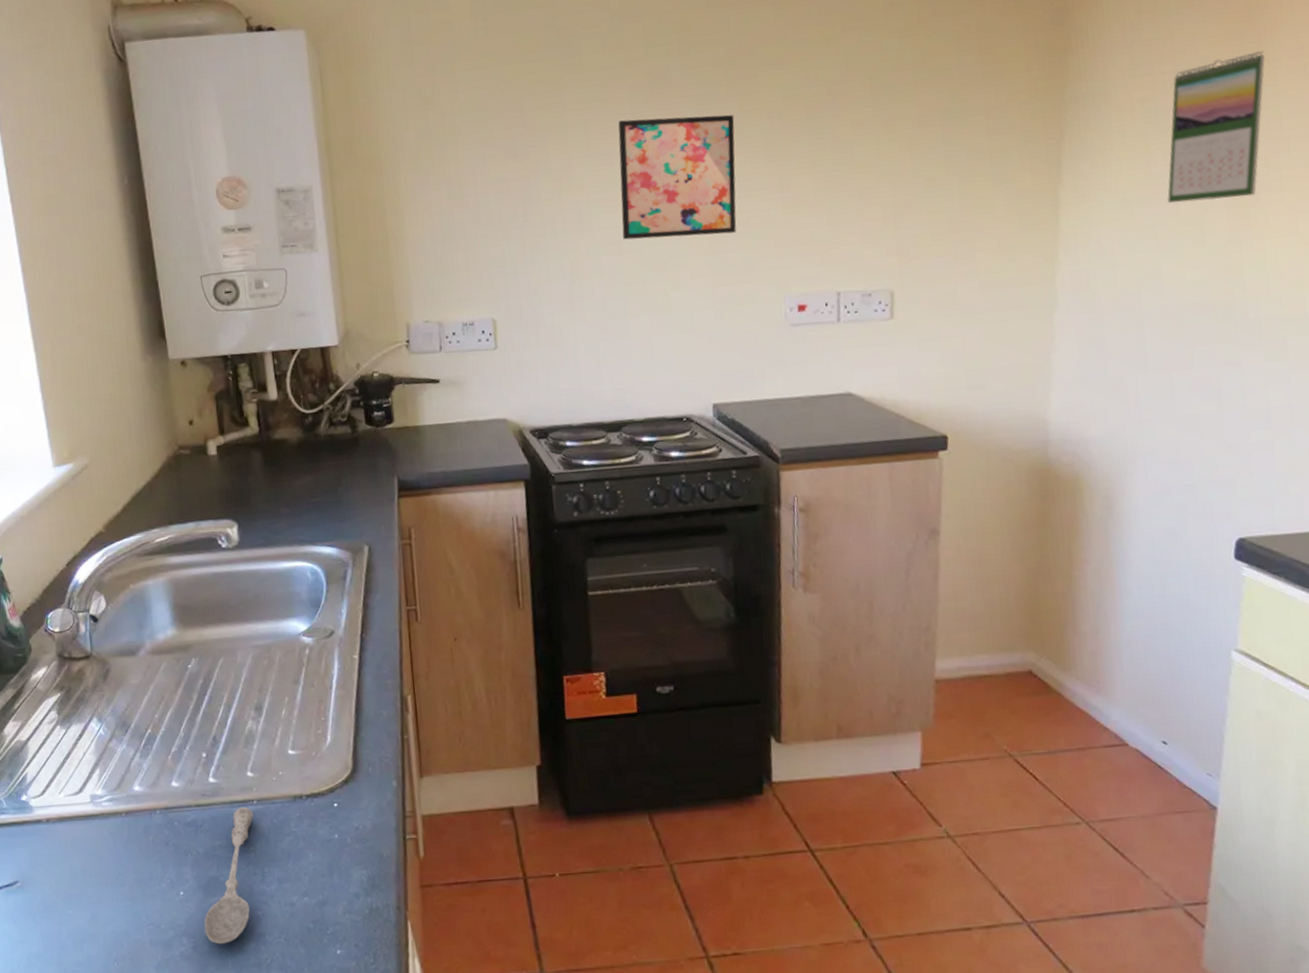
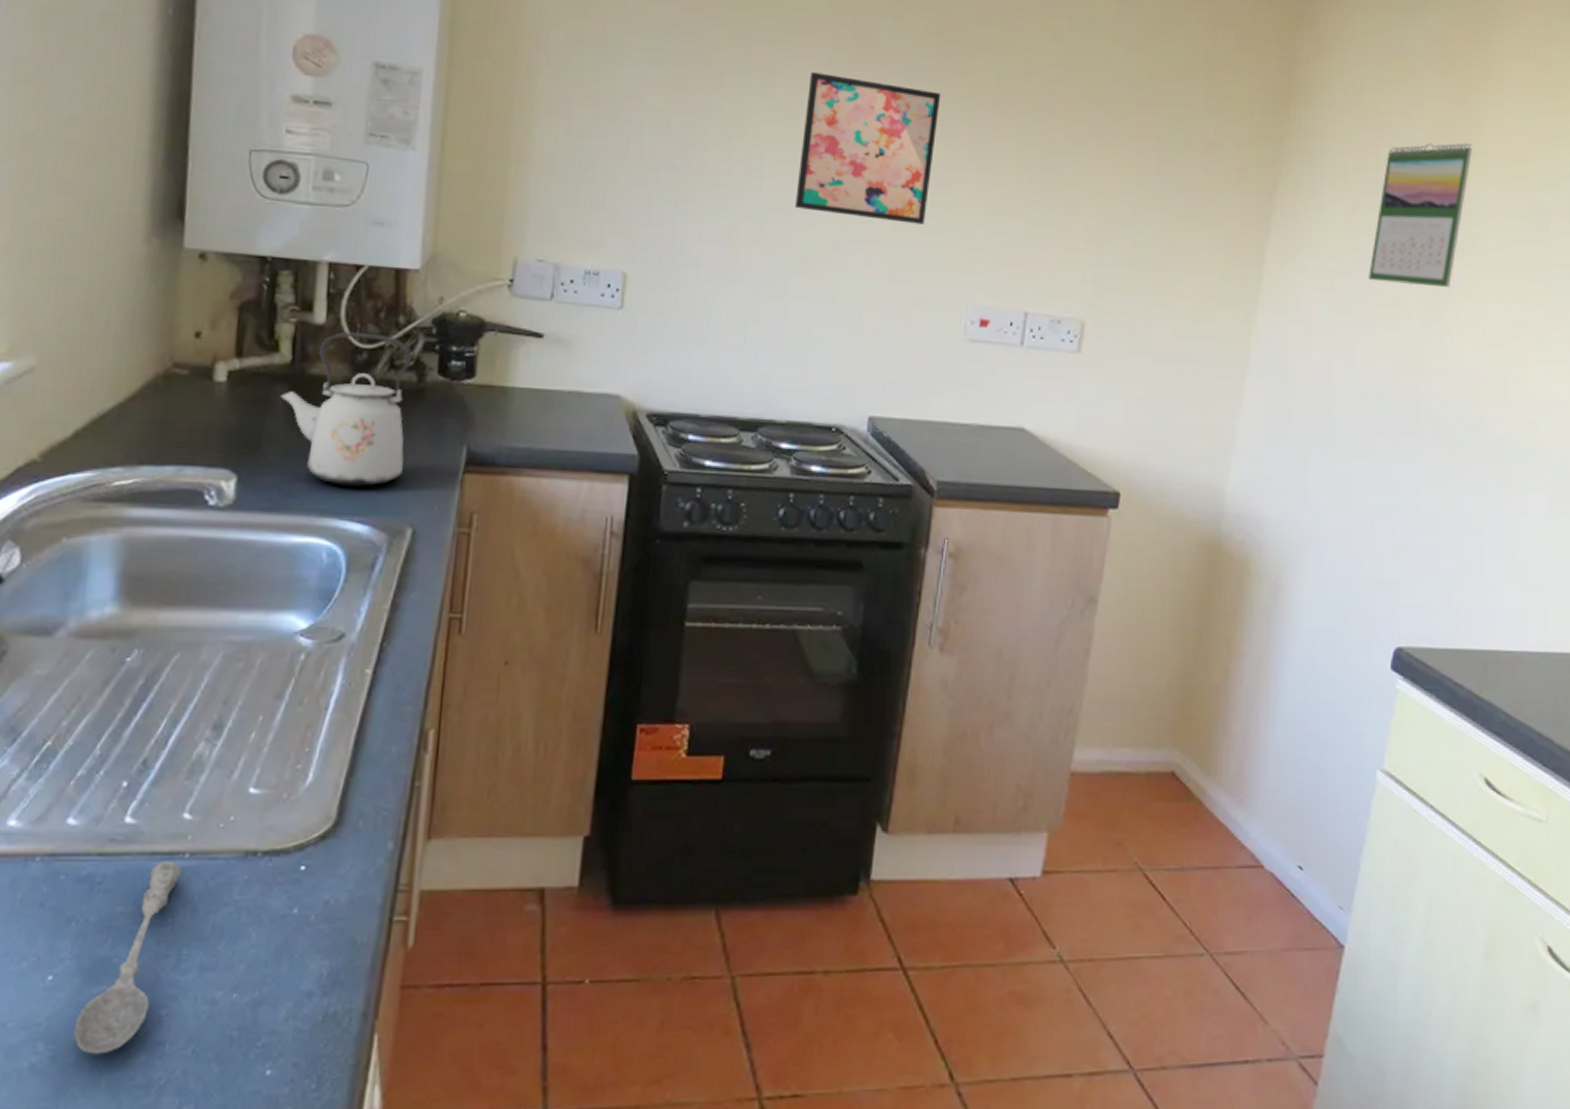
kettle: none [255,400,353,520] -> present [278,331,412,486]

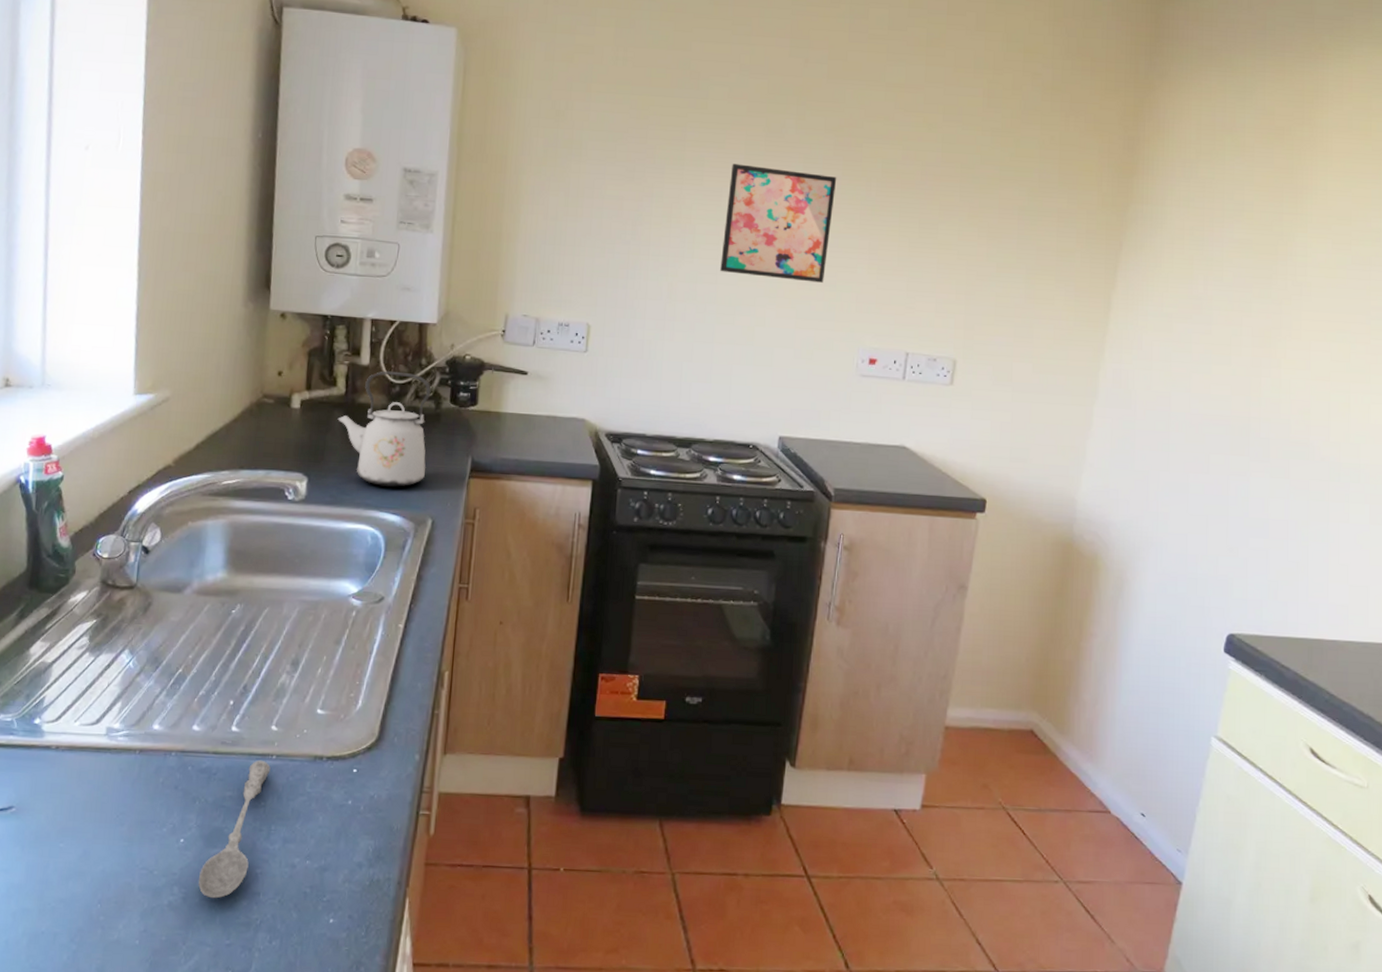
calendar: present [1369,142,1472,288] -> none [1204,204,1299,329]

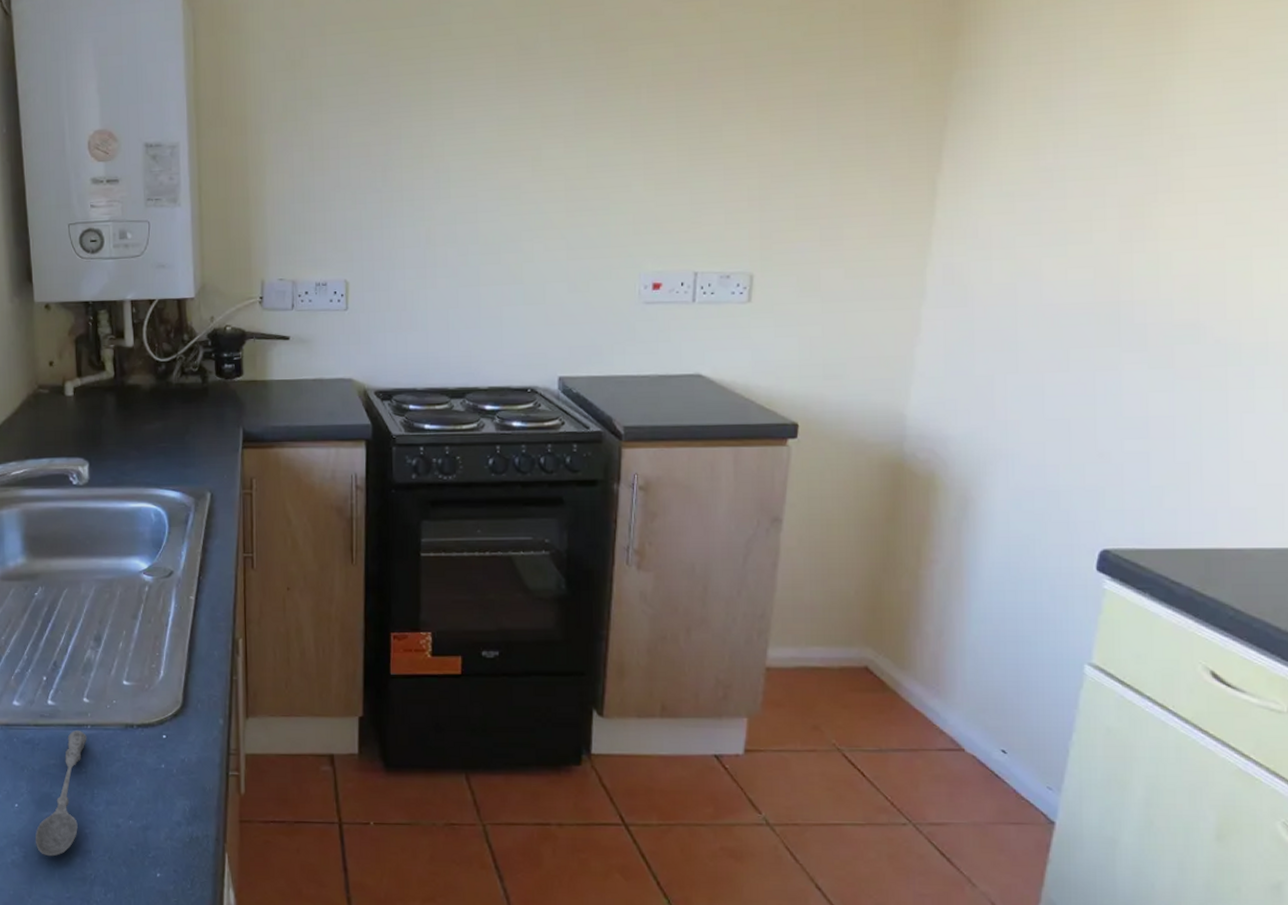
kettle: present [336,371,432,487] -> none [109,350,199,464]
wall art: present [720,164,837,283] -> none [480,88,602,209]

